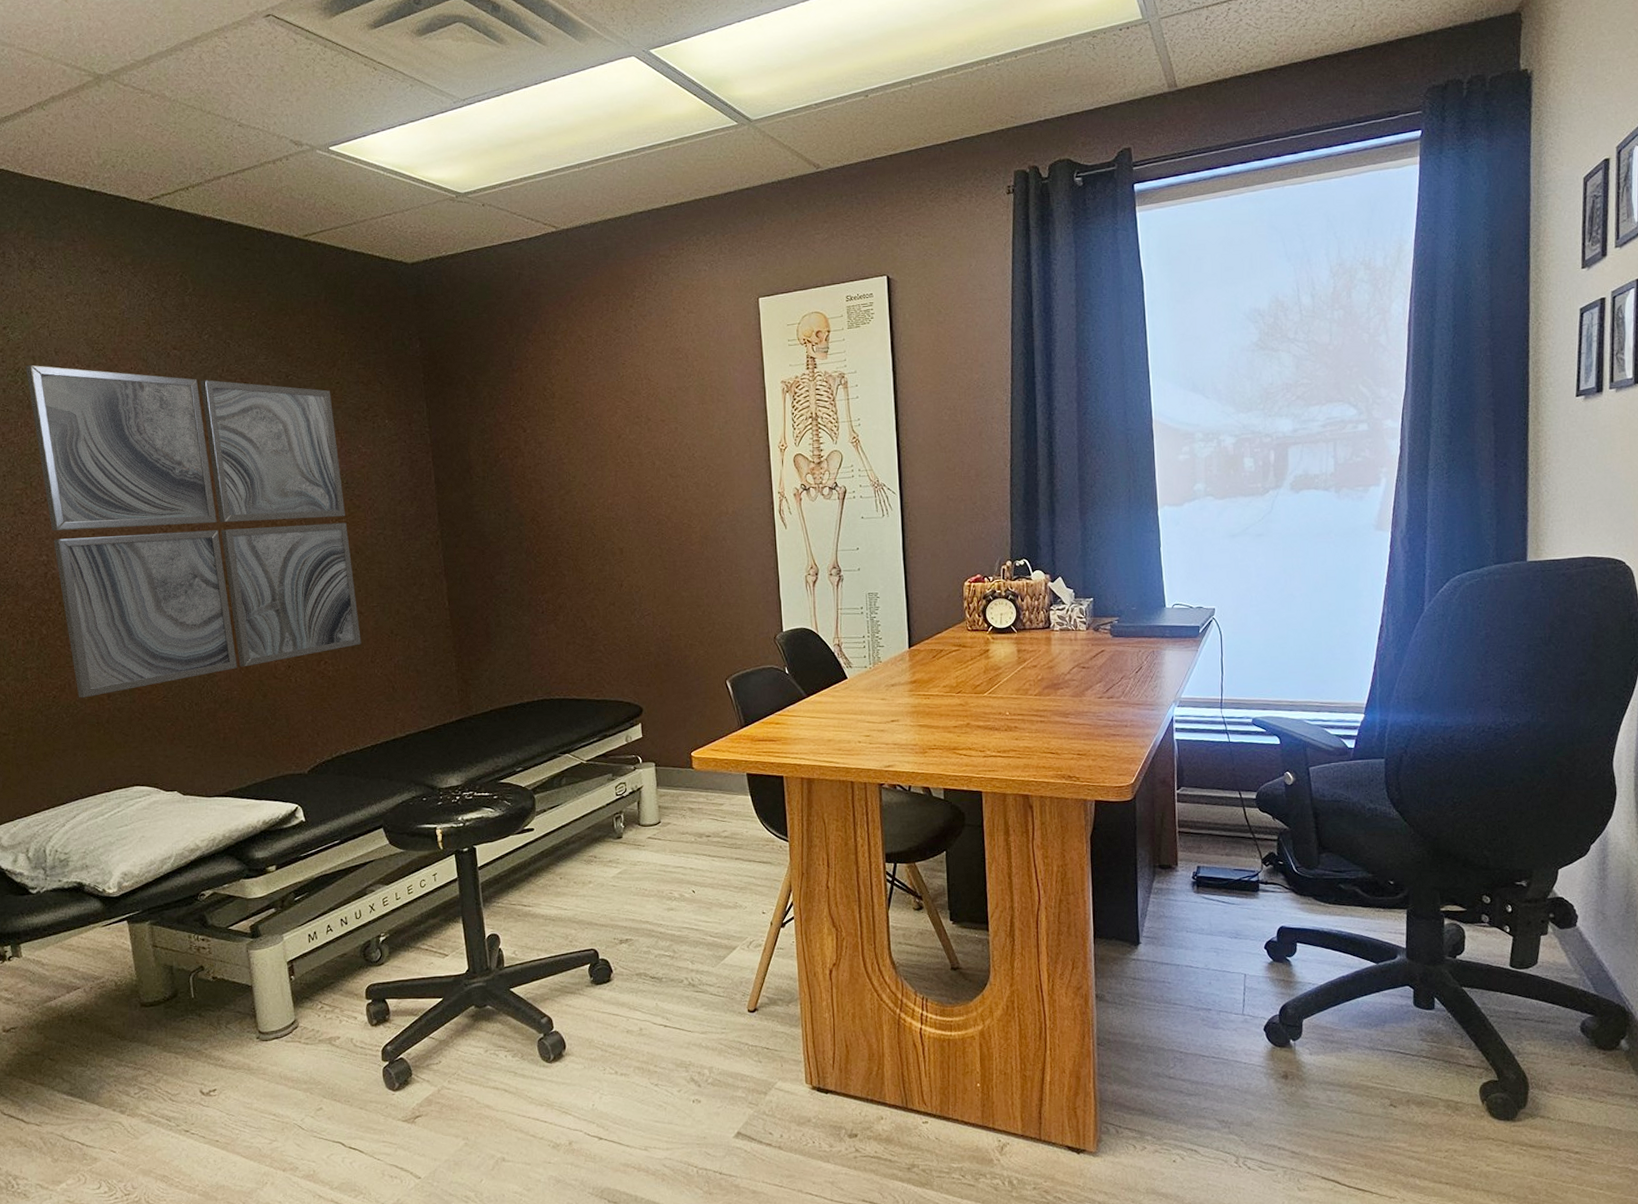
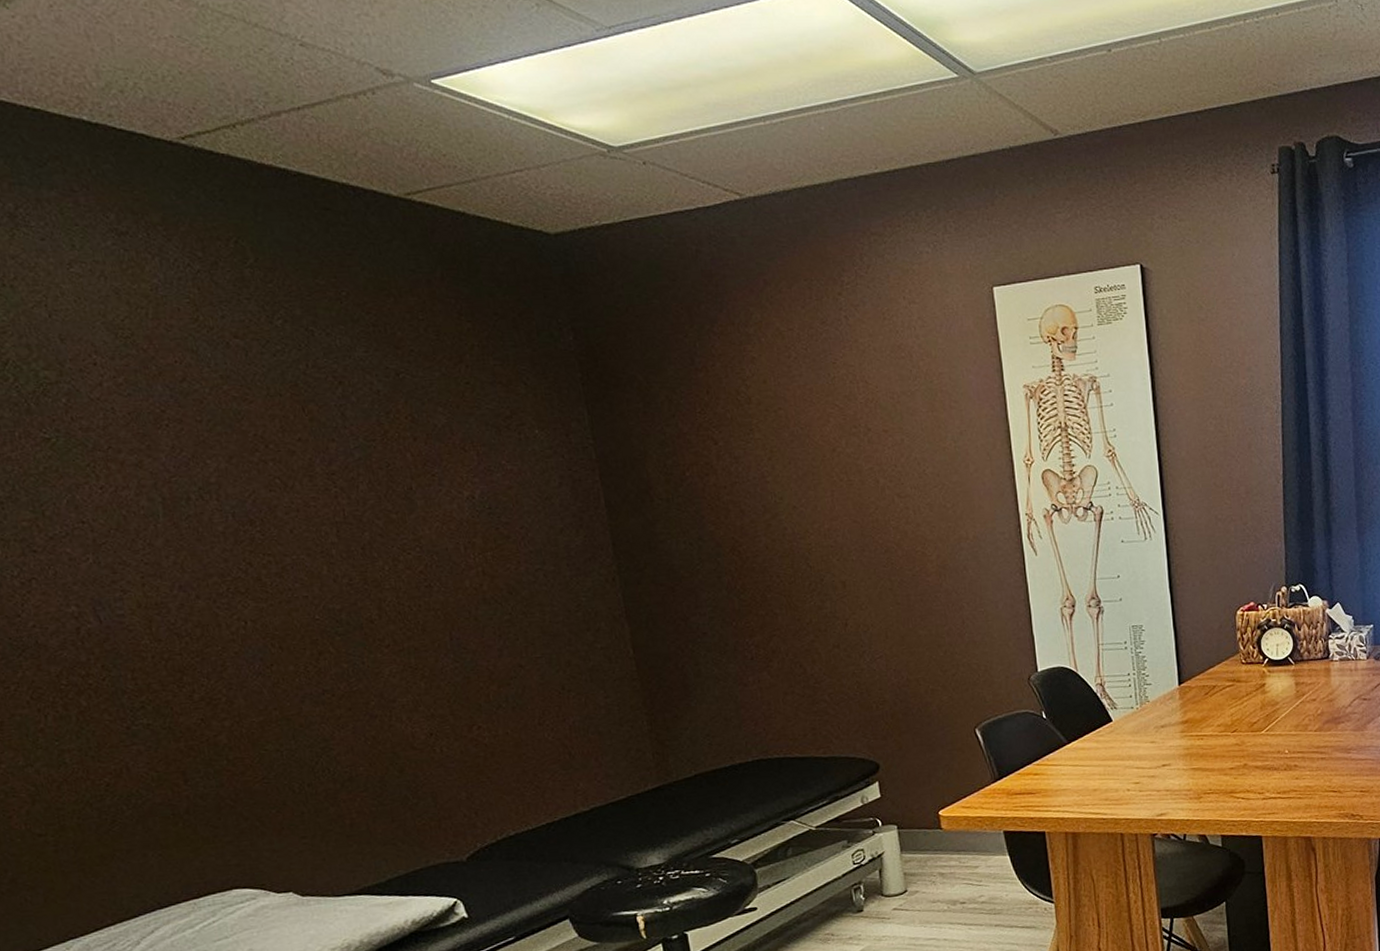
wall art: present [25,364,362,698] -> none [17,355,525,785]

